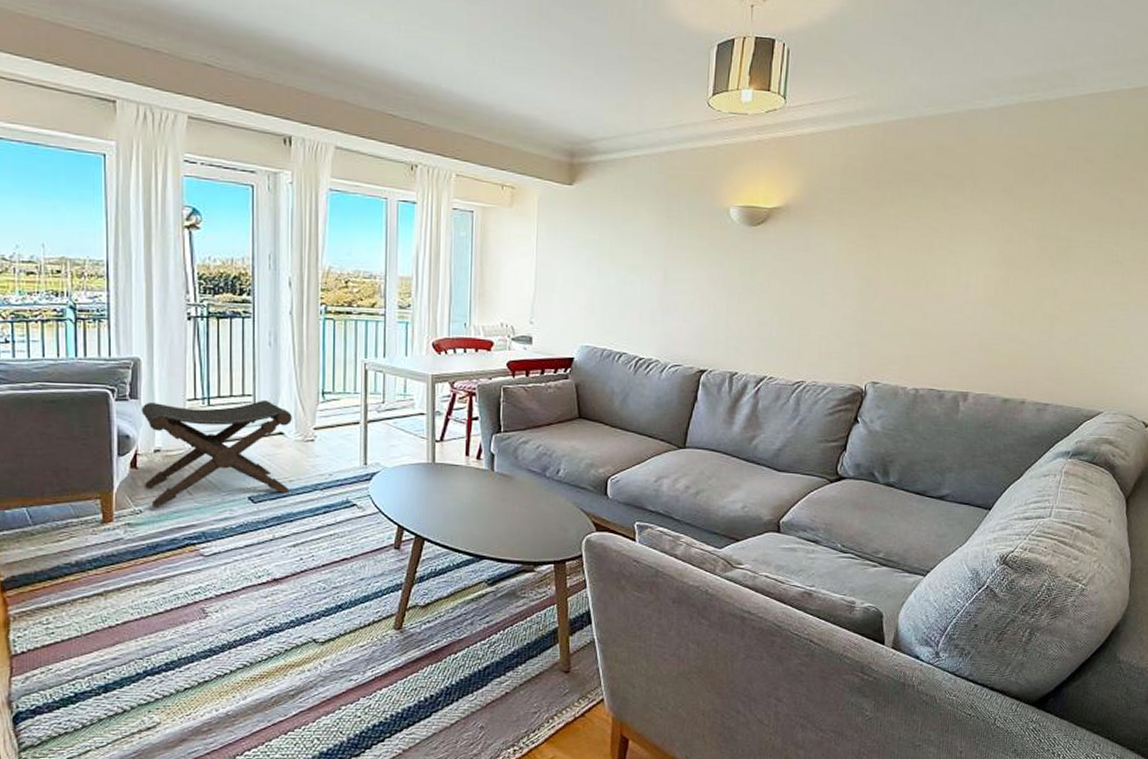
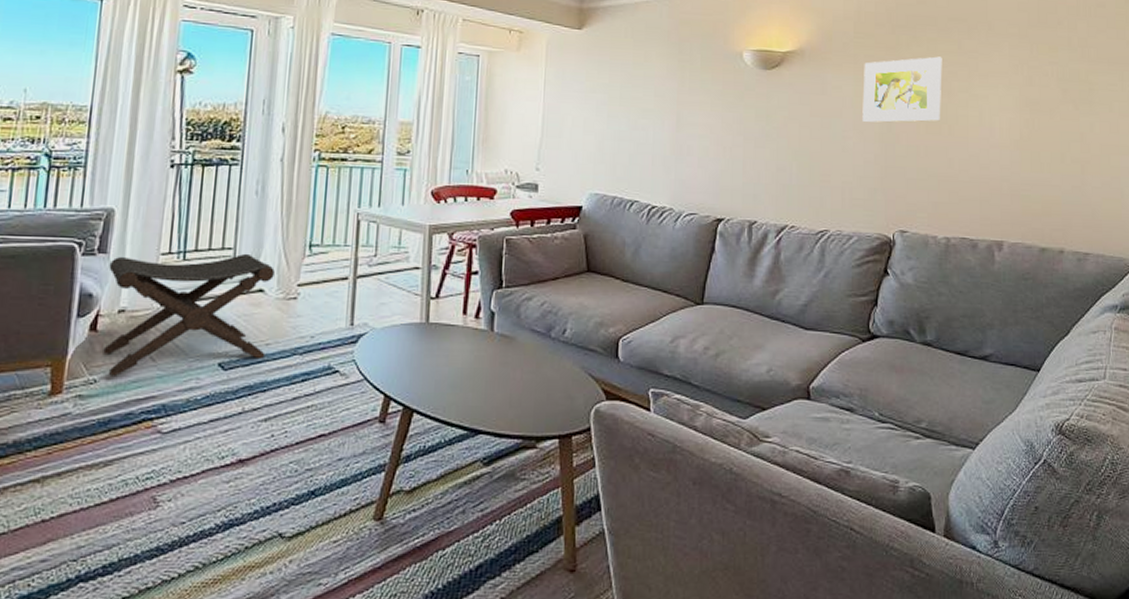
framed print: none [843,213,925,279] -> present [862,56,942,123]

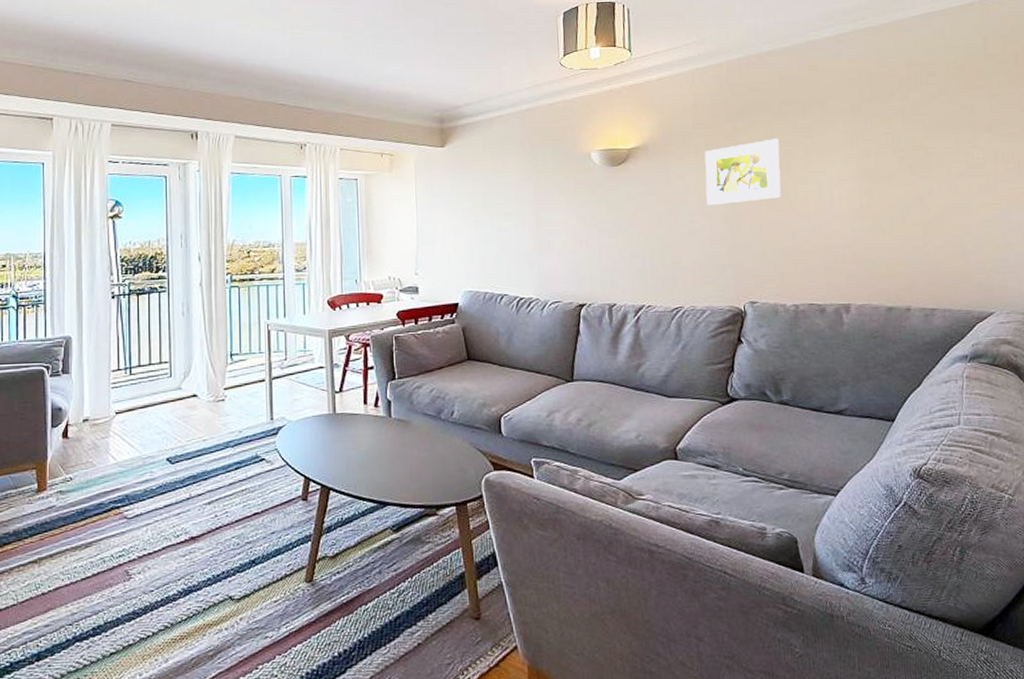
footstool: present [103,253,275,376] -> none [72,365,204,474]

